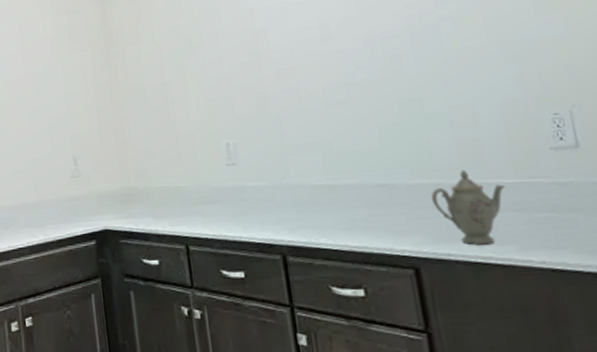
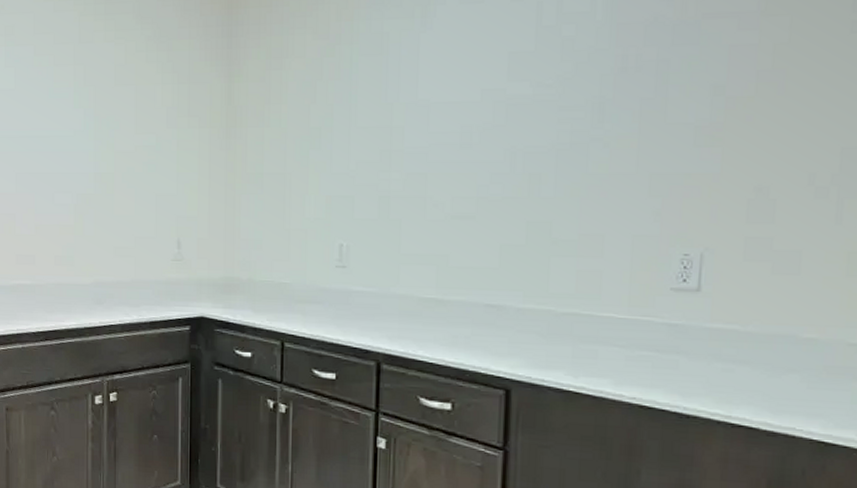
teapot: present [431,169,505,245] -> none [537,299,615,375]

